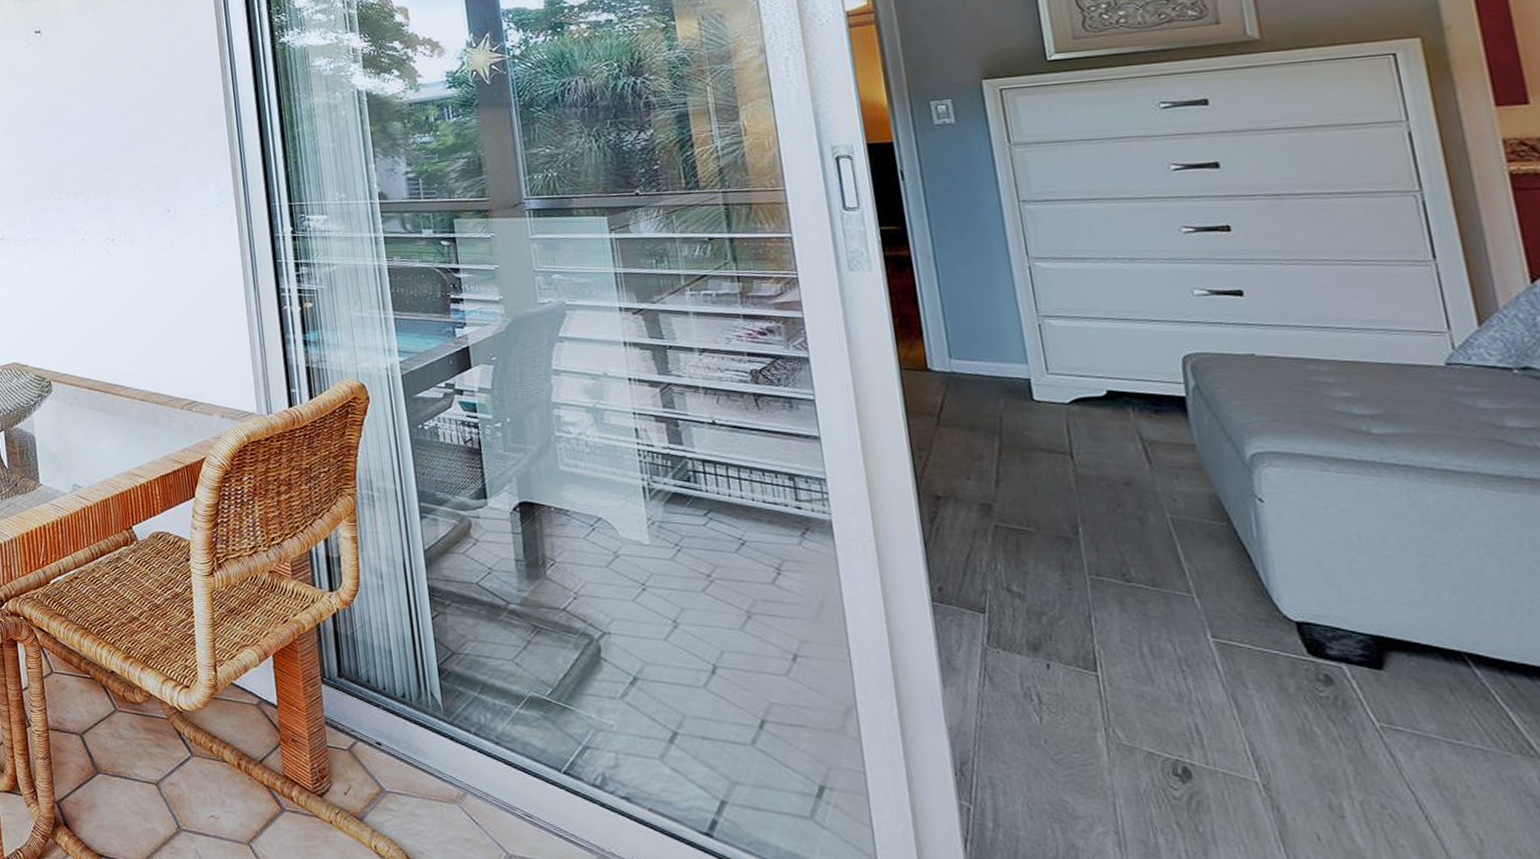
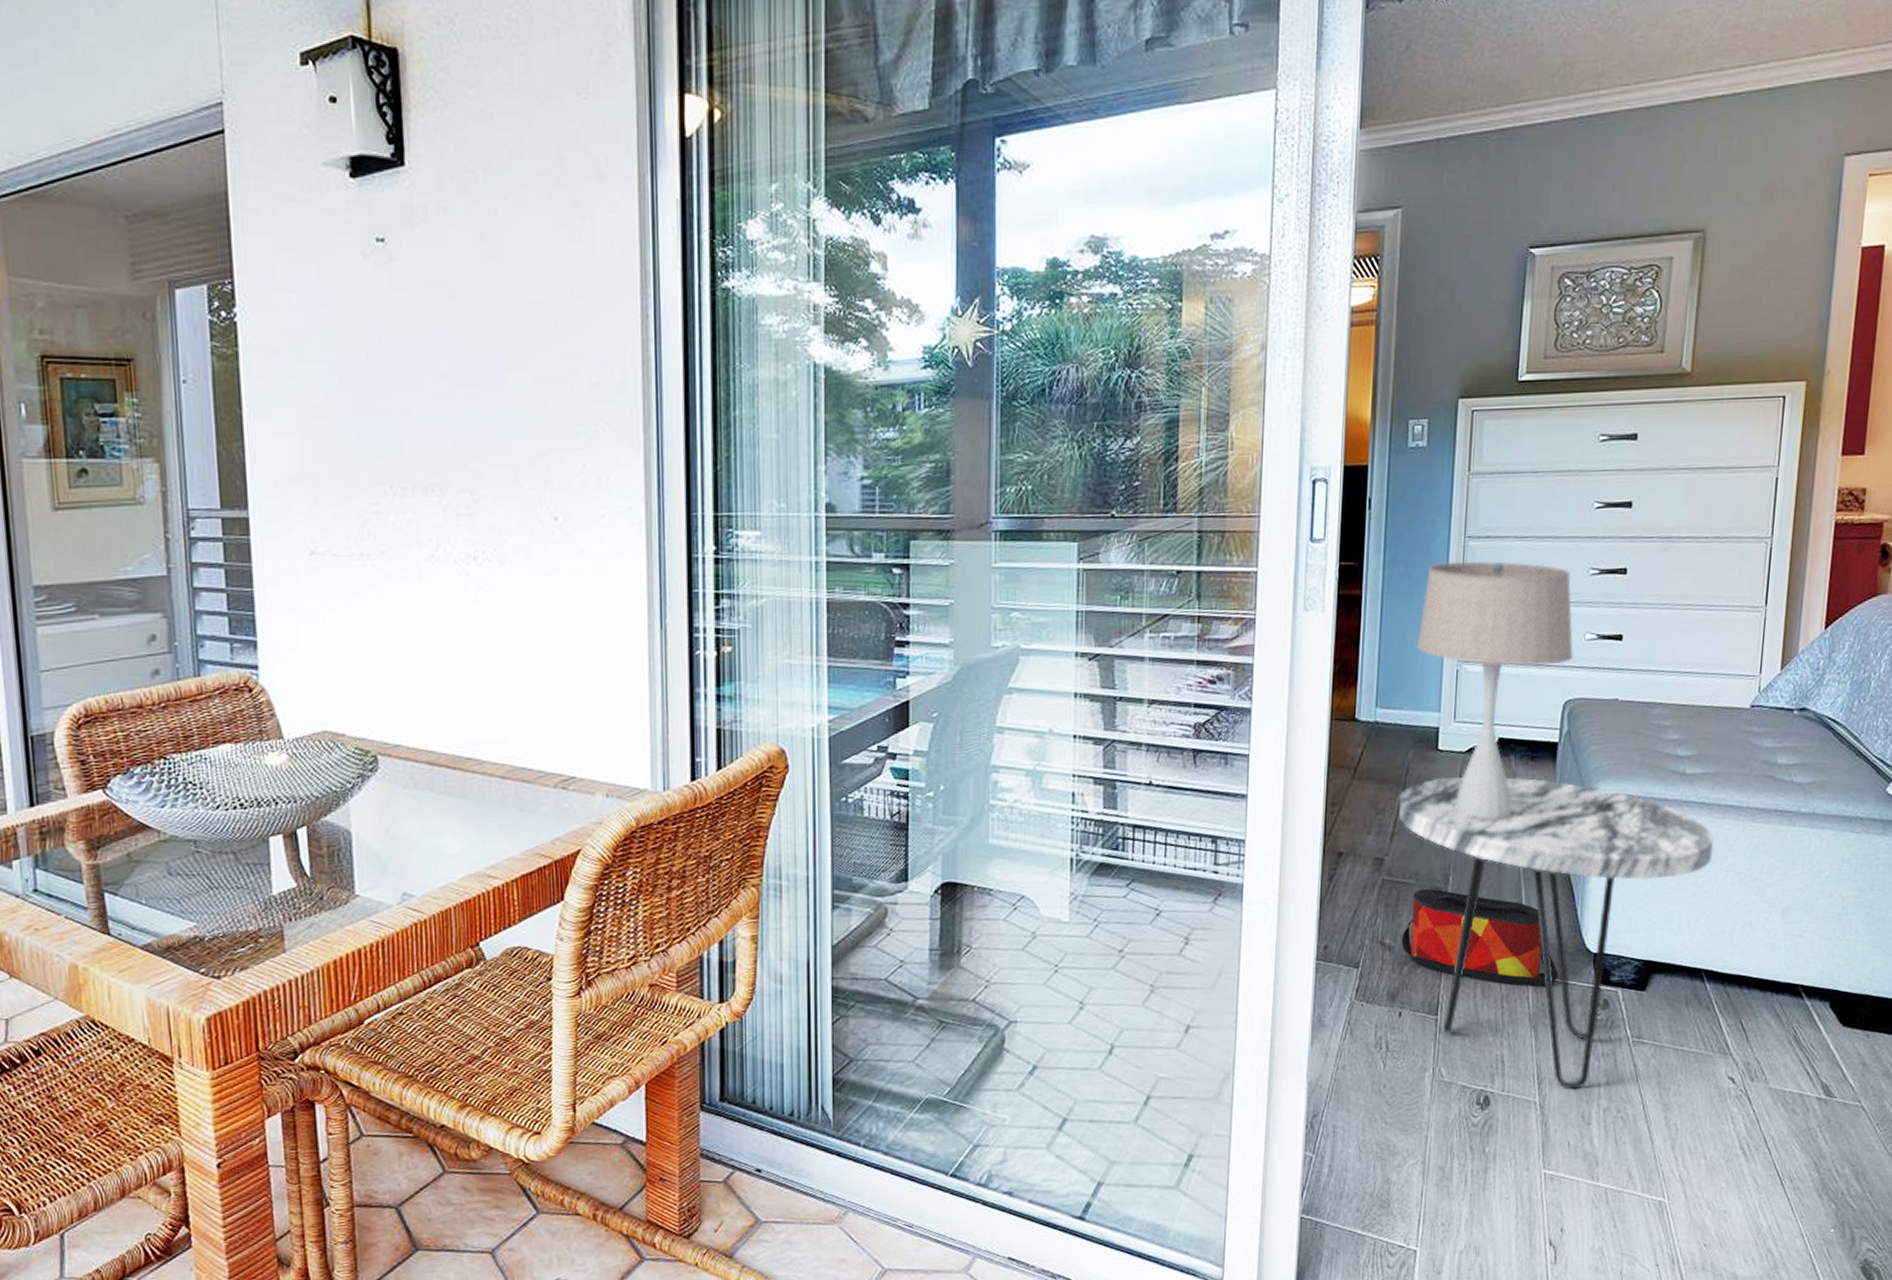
table lamp: none [982,222,1183,471] -> present [1416,560,1573,819]
side table: none [997,427,1441,774] -> present [1399,777,1714,1090]
bag: none [1031,537,1253,654] -> present [1401,888,1559,988]

